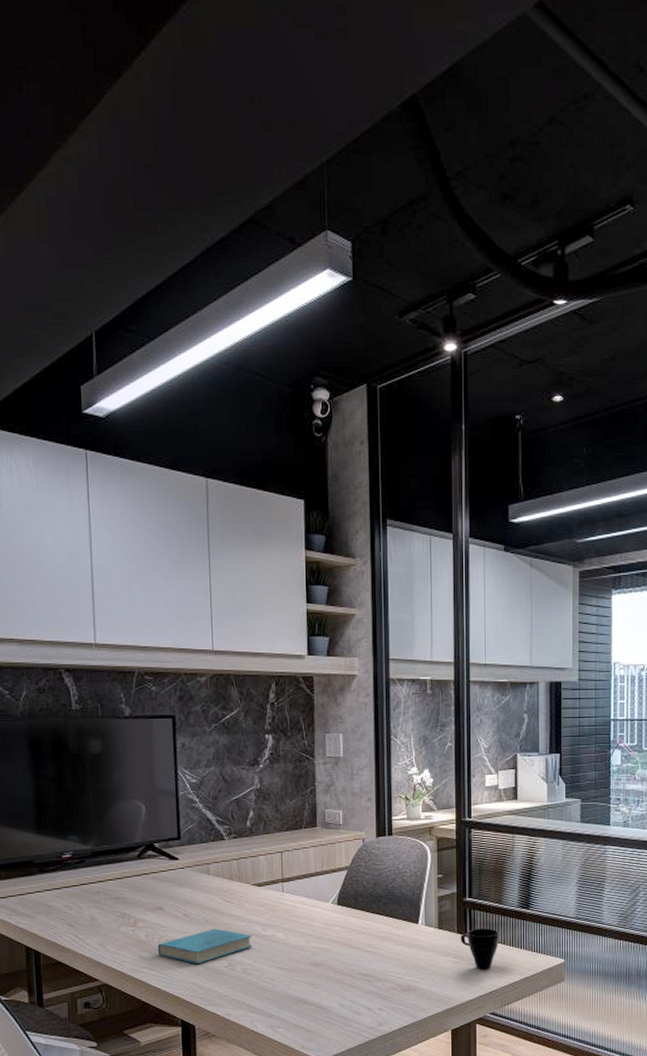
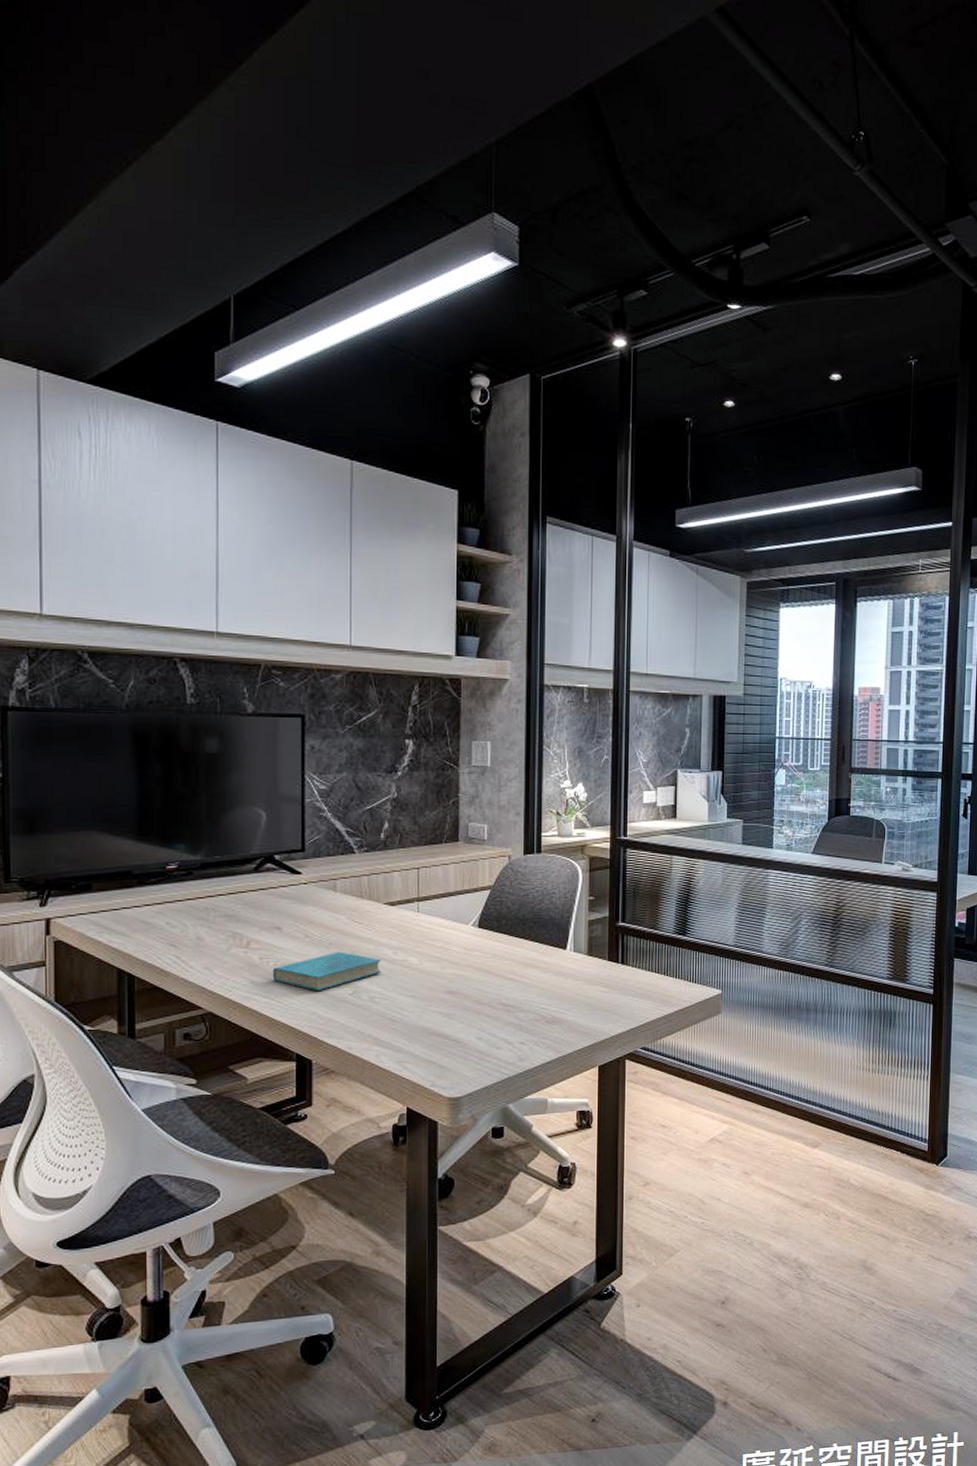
cup: present [461,928,500,969] -> none [612,956,654,1000]

